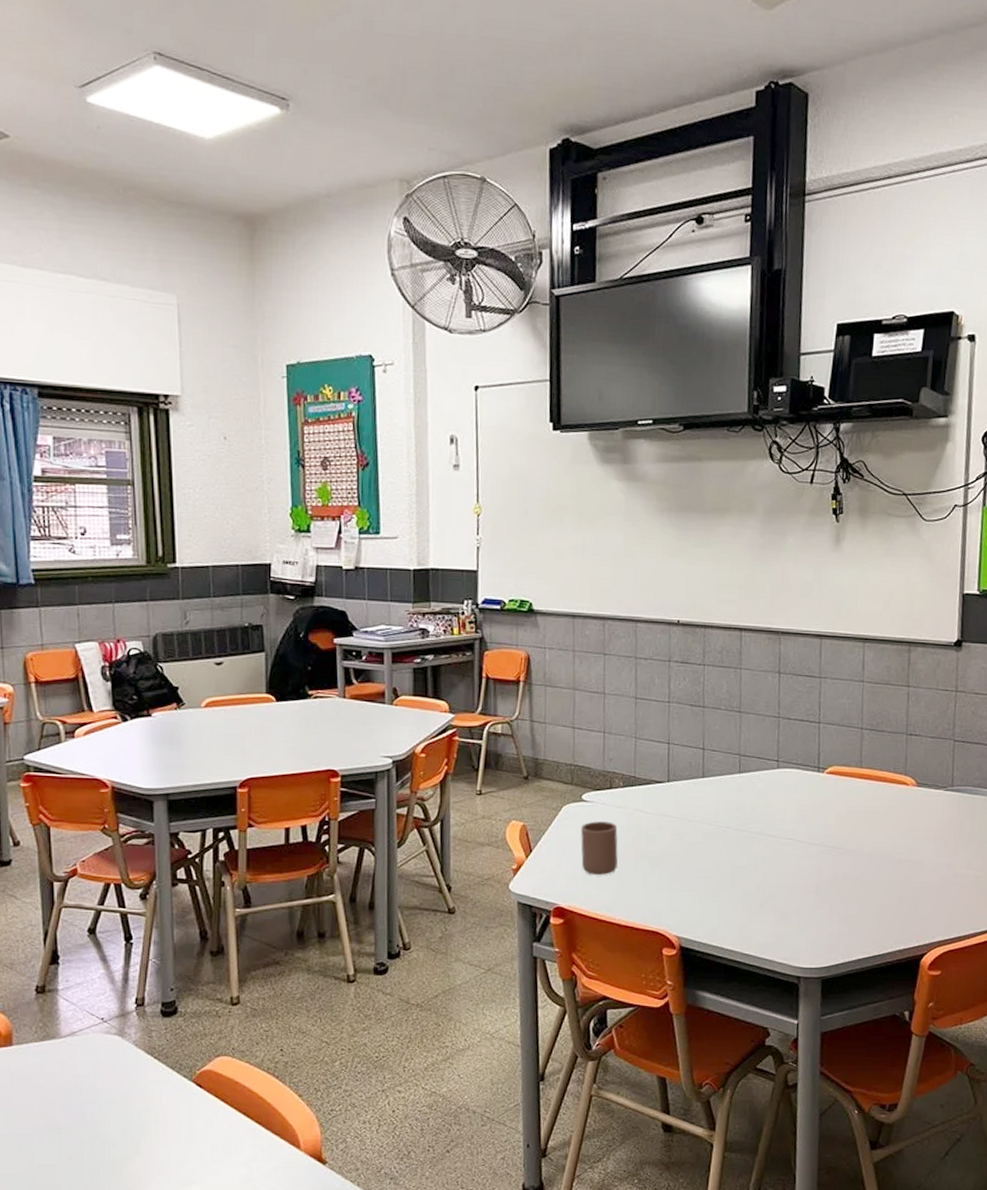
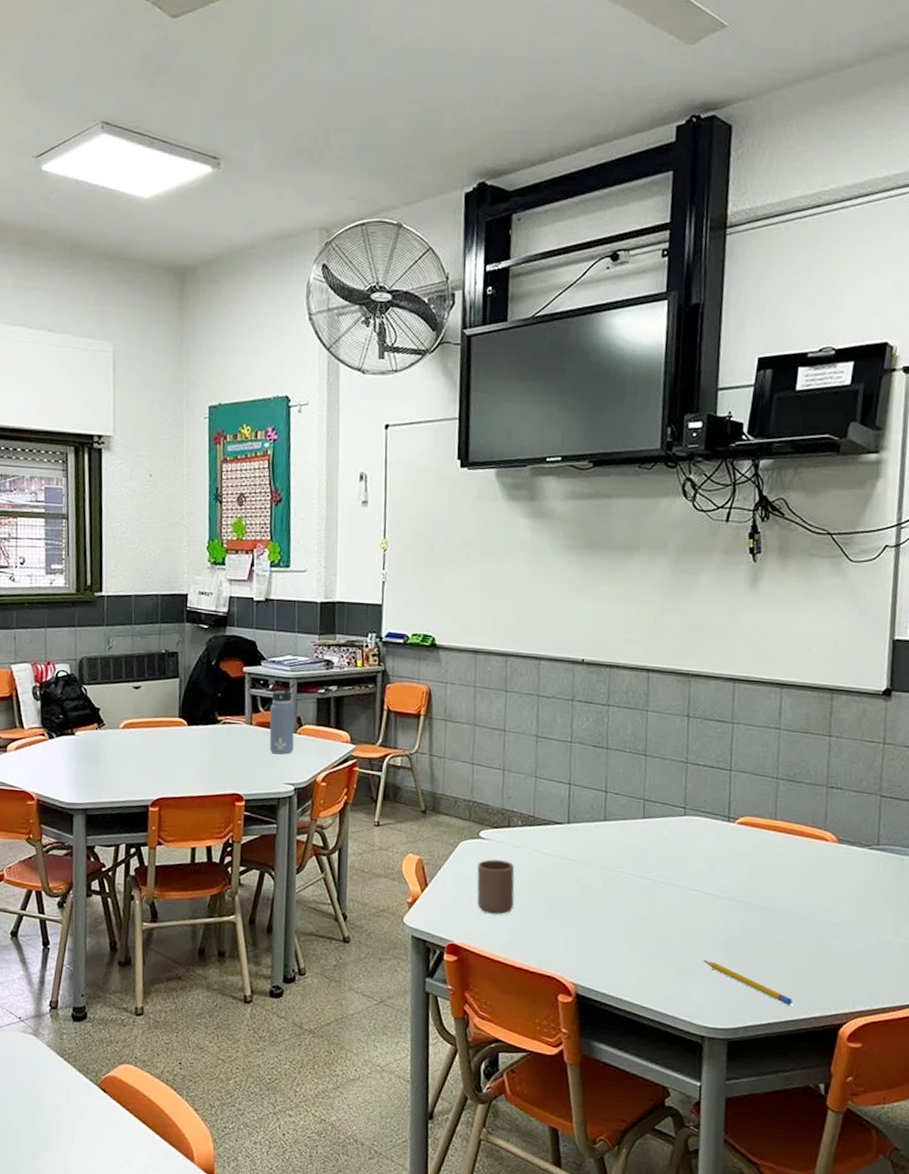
water bottle: none [363,653,391,727] -> present [269,683,296,755]
pencil: none [798,905,879,941] -> present [704,960,792,1005]

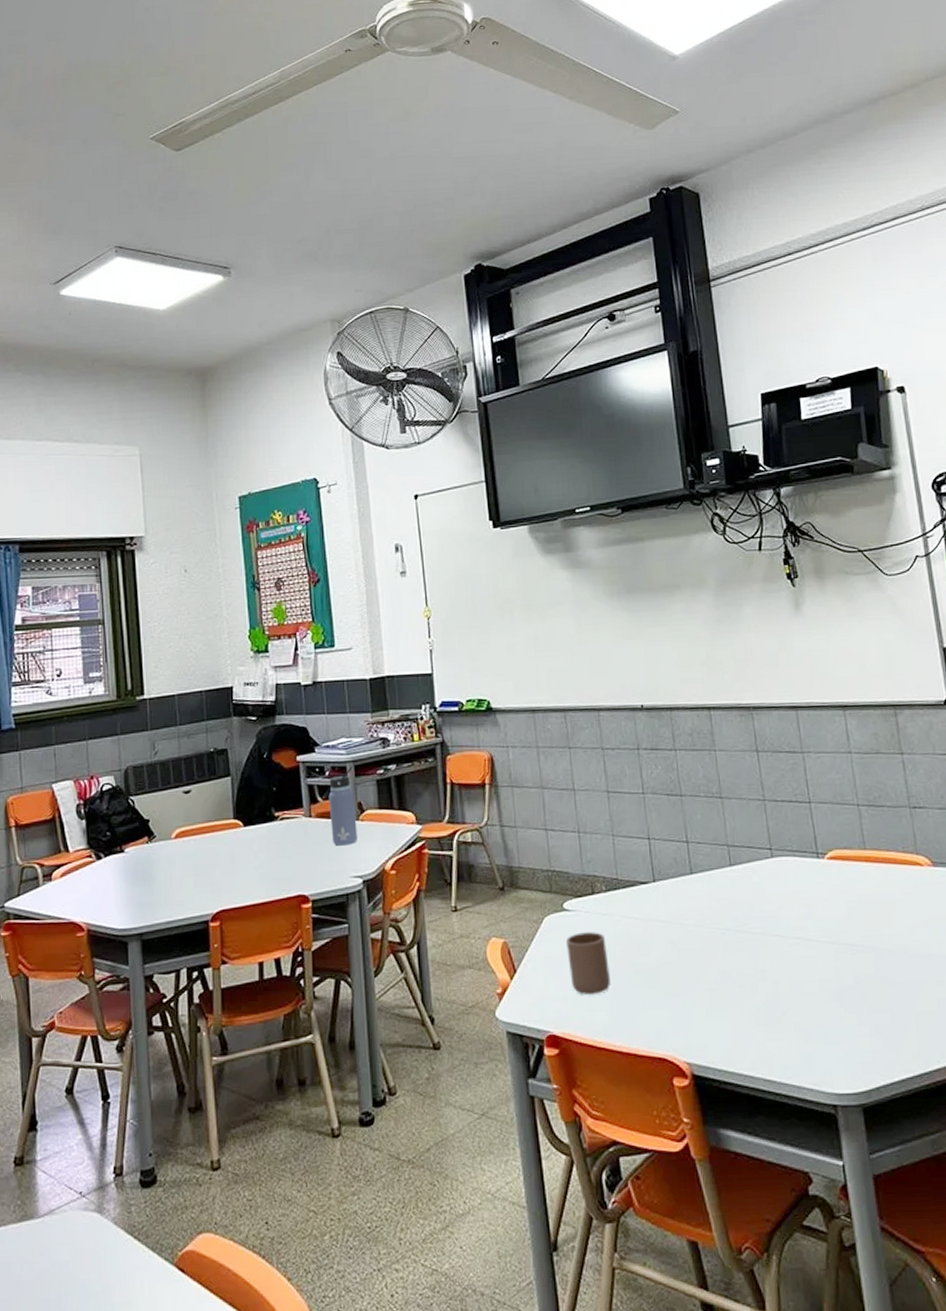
pencil: present [704,960,792,1005] -> none [820,1016,922,1056]

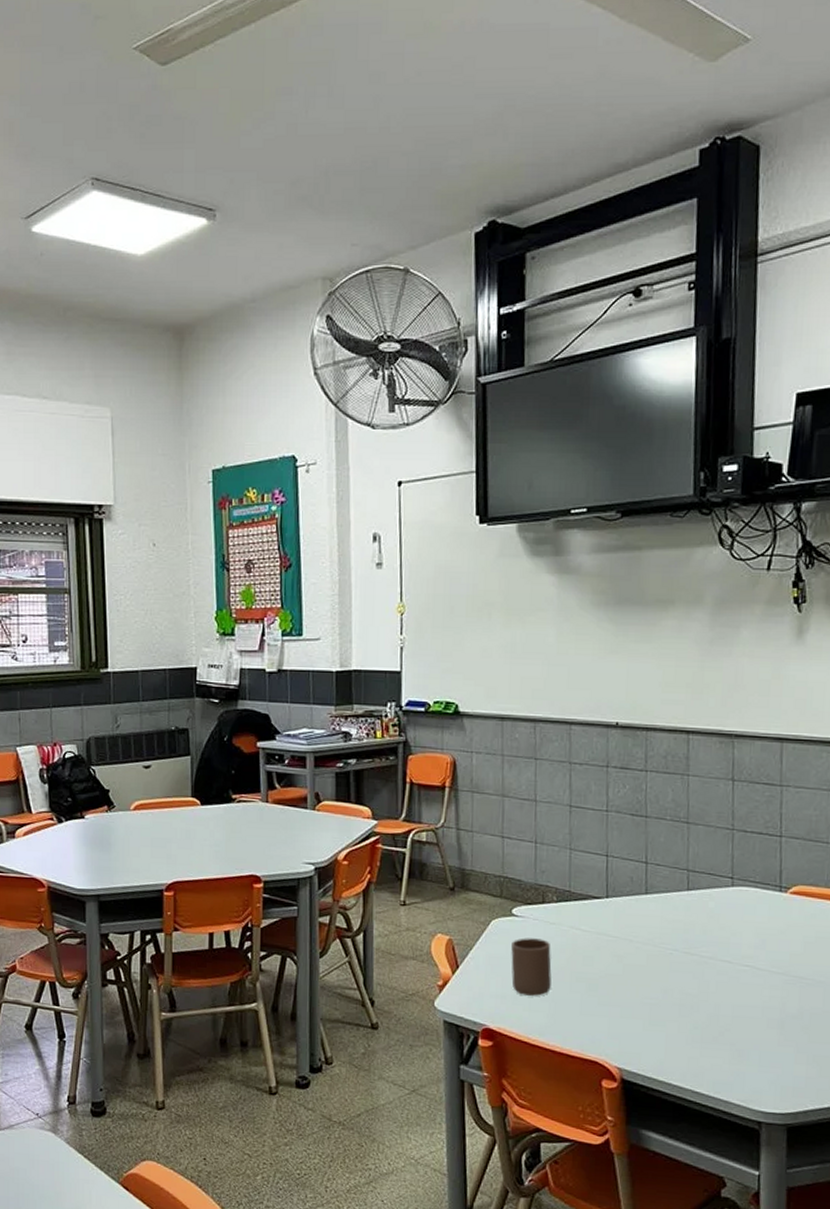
water bottle: present [328,766,357,846] -> none [286,757,313,833]

